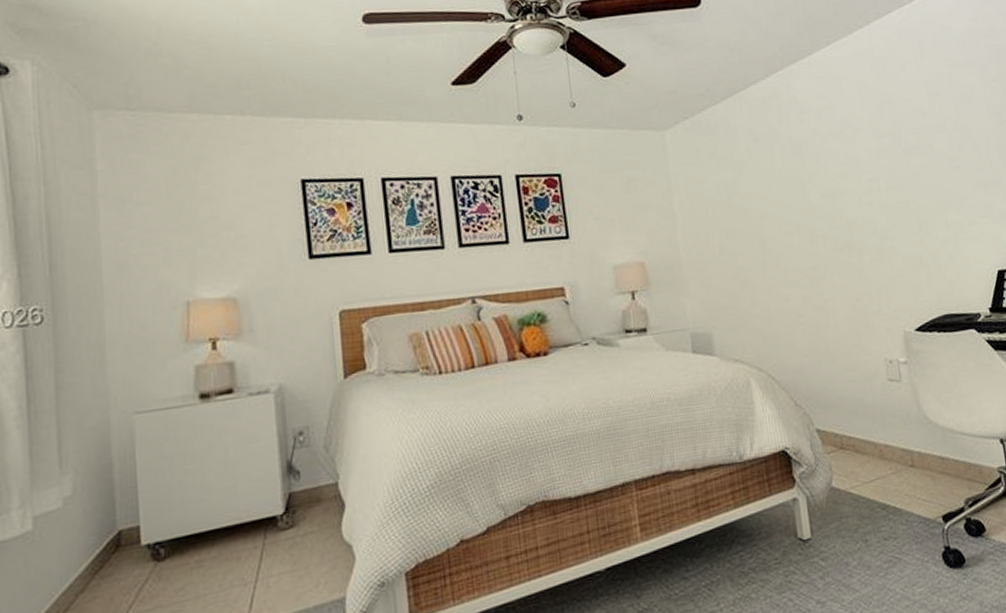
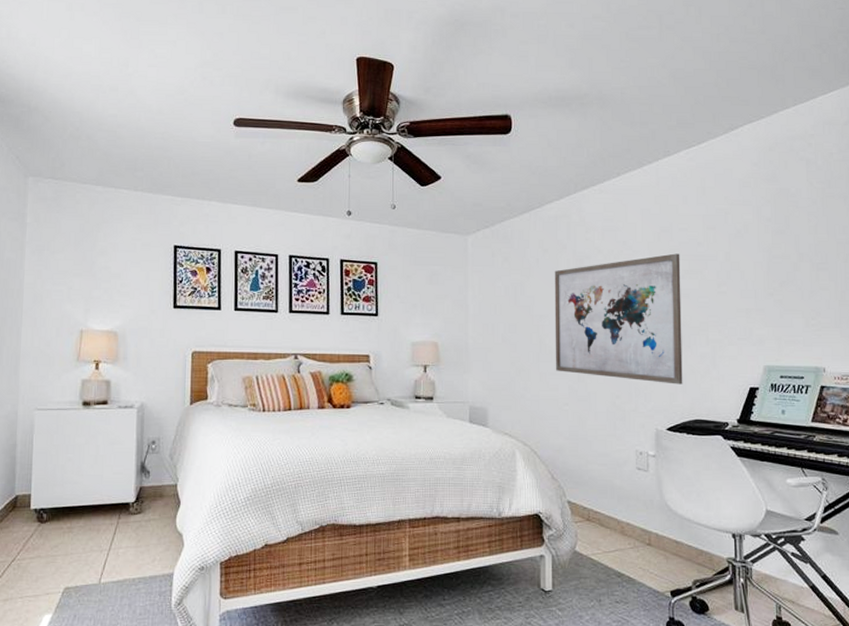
wall art: none [769,127,927,279] -> present [554,253,683,385]

